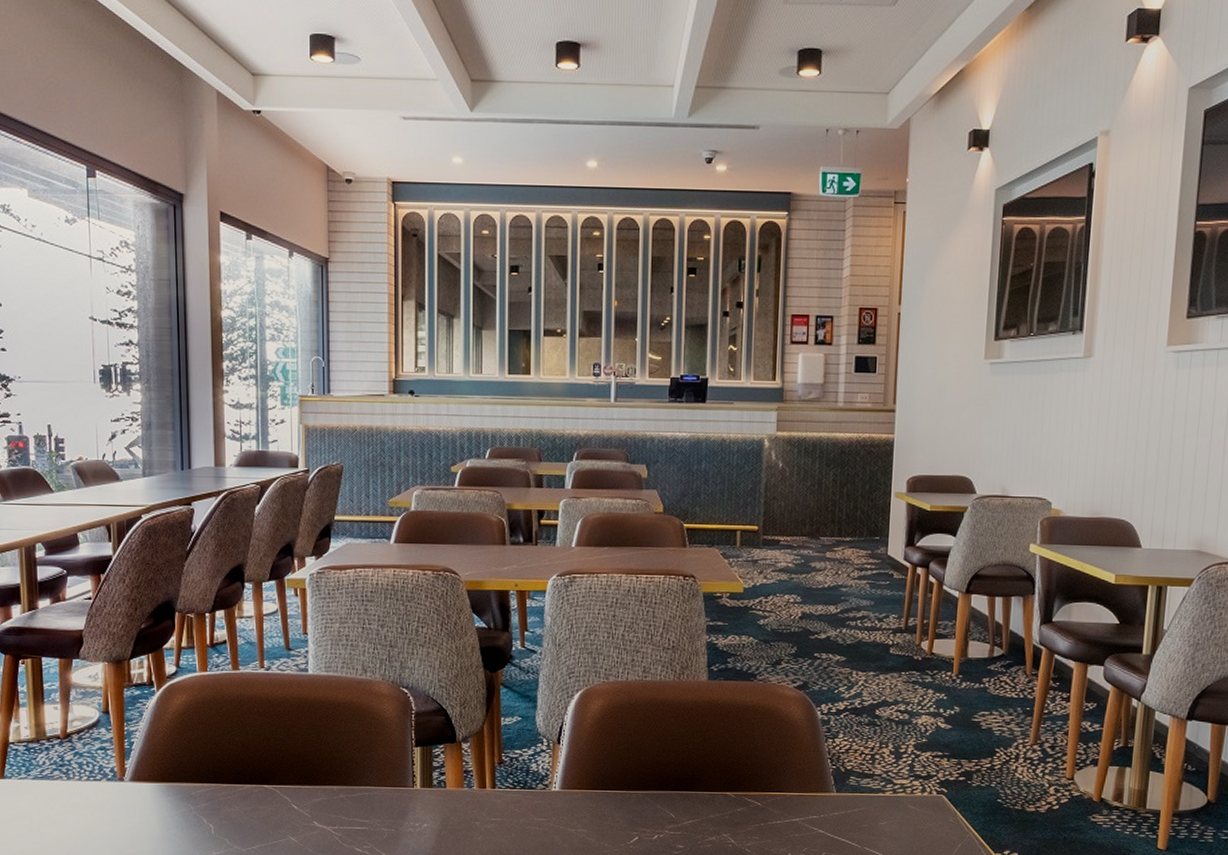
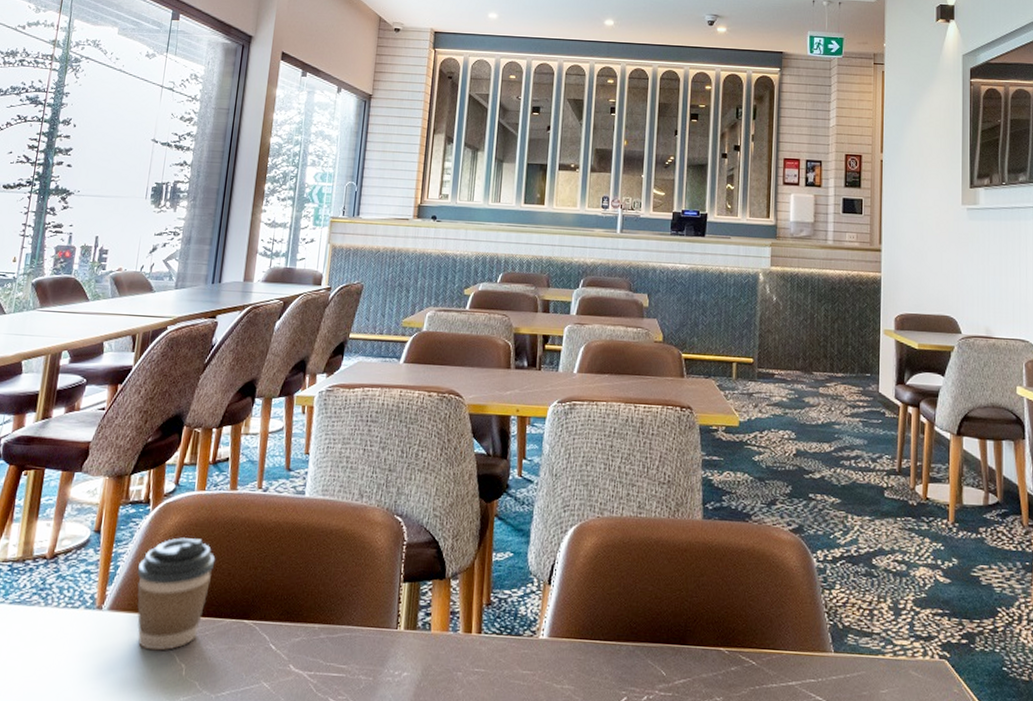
coffee cup: none [151,715,228,814] -> present [137,537,216,651]

